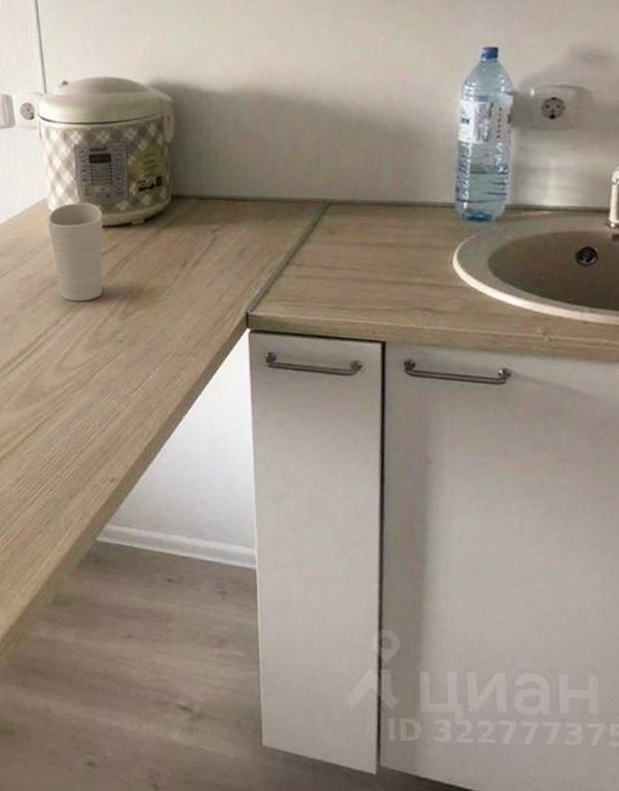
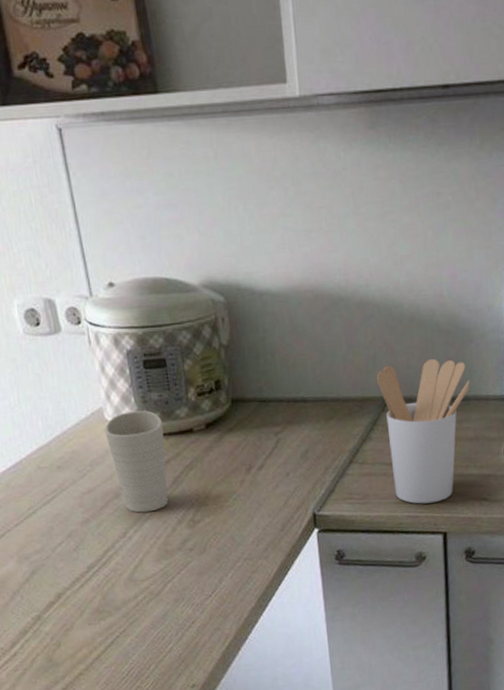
utensil holder: none [320,163,418,310] -> present [377,359,470,504]

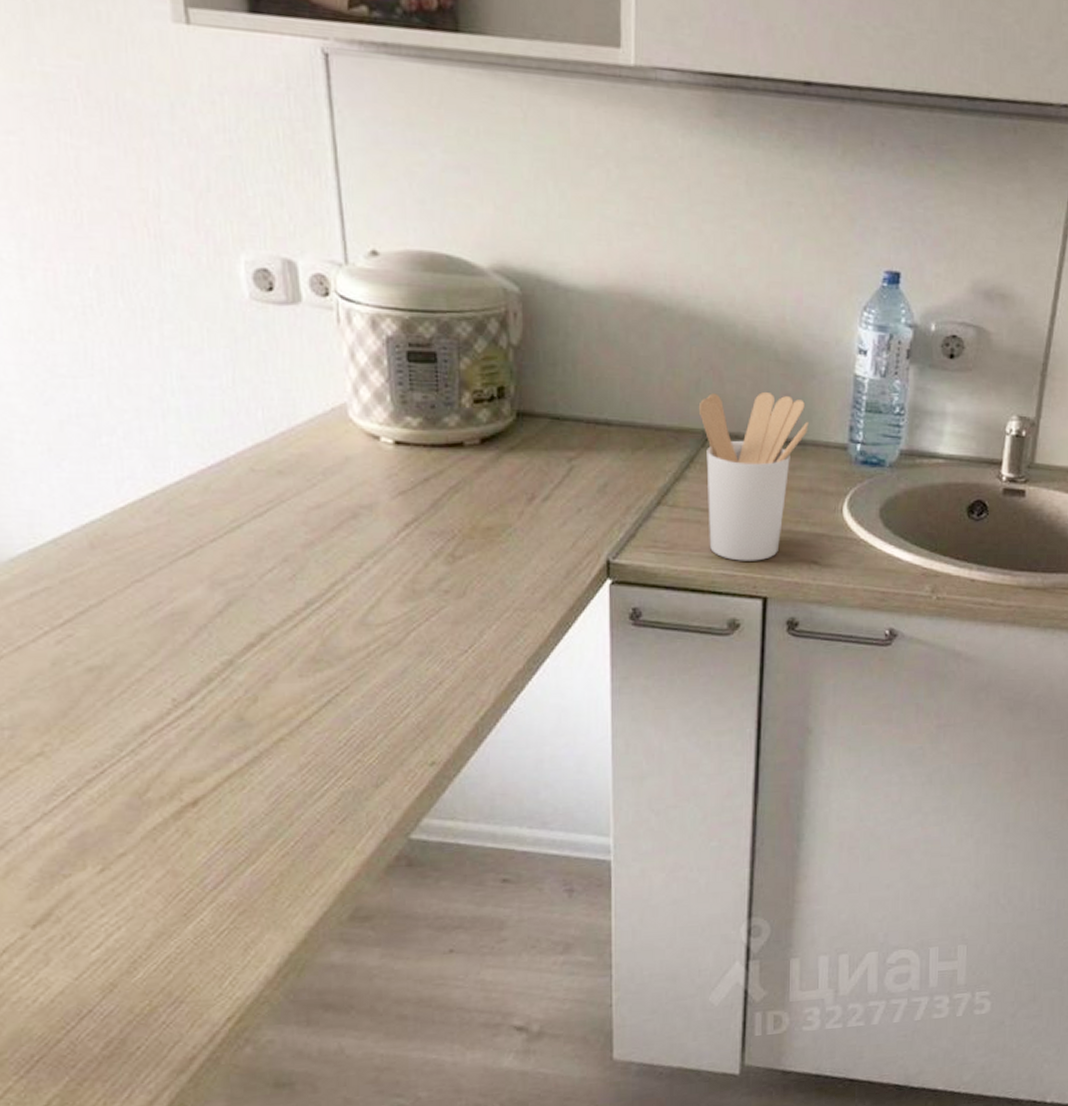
cup: present [104,410,169,513] -> none [346,412,425,540]

